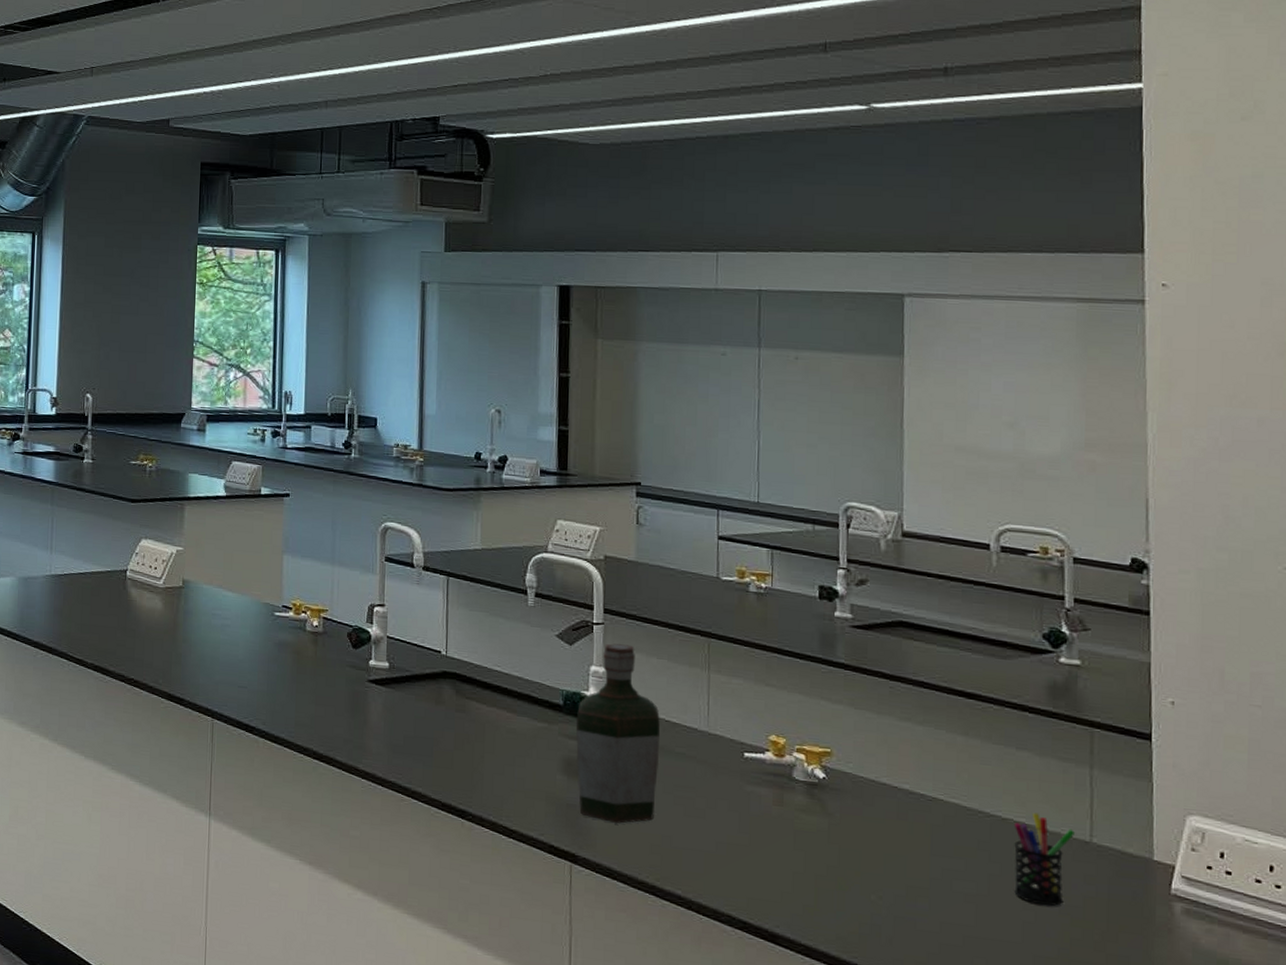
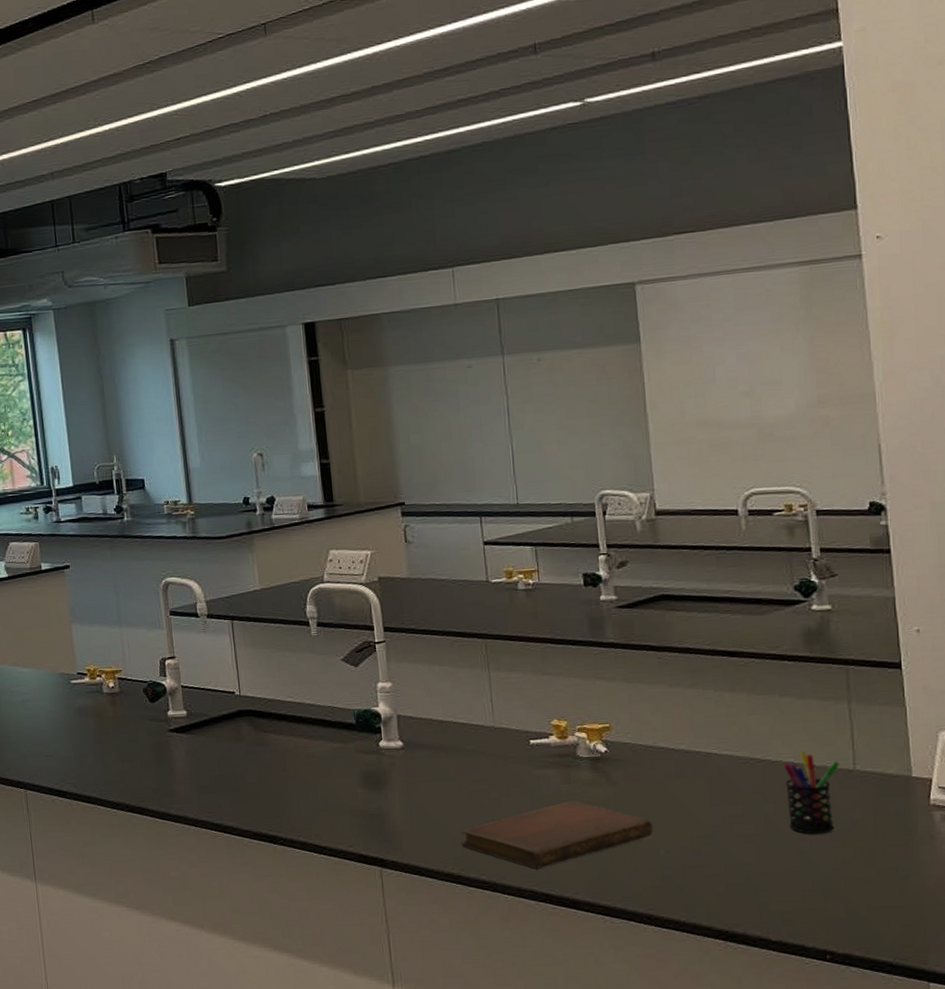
bottle: present [576,643,660,824] -> none [369,657,453,825]
notebook: none [659,824,866,892] -> present [461,800,653,869]

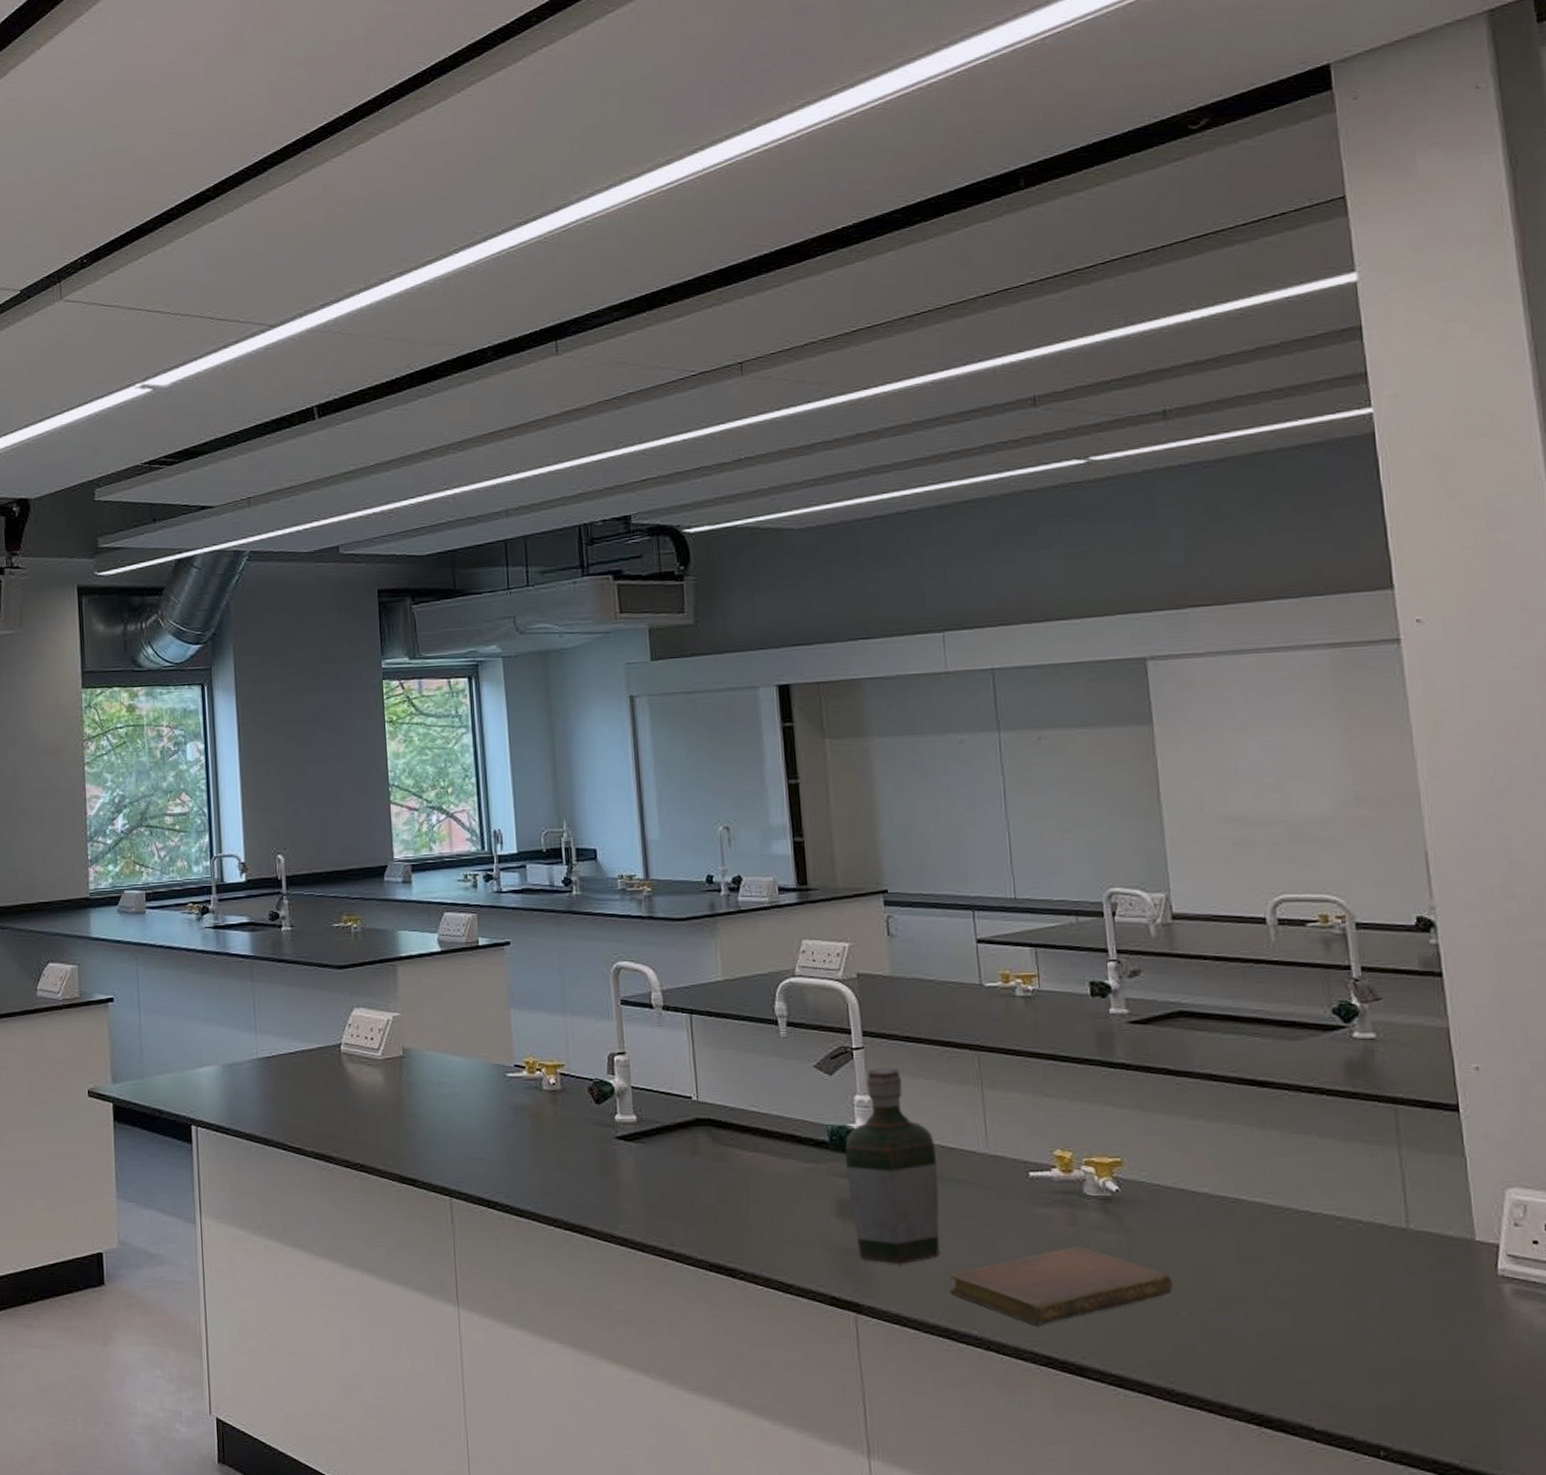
bottle: none [369,657,453,825] -> present [844,1068,940,1264]
pen holder: present [783,751,839,834] -> none [1324,1203,1389,1303]

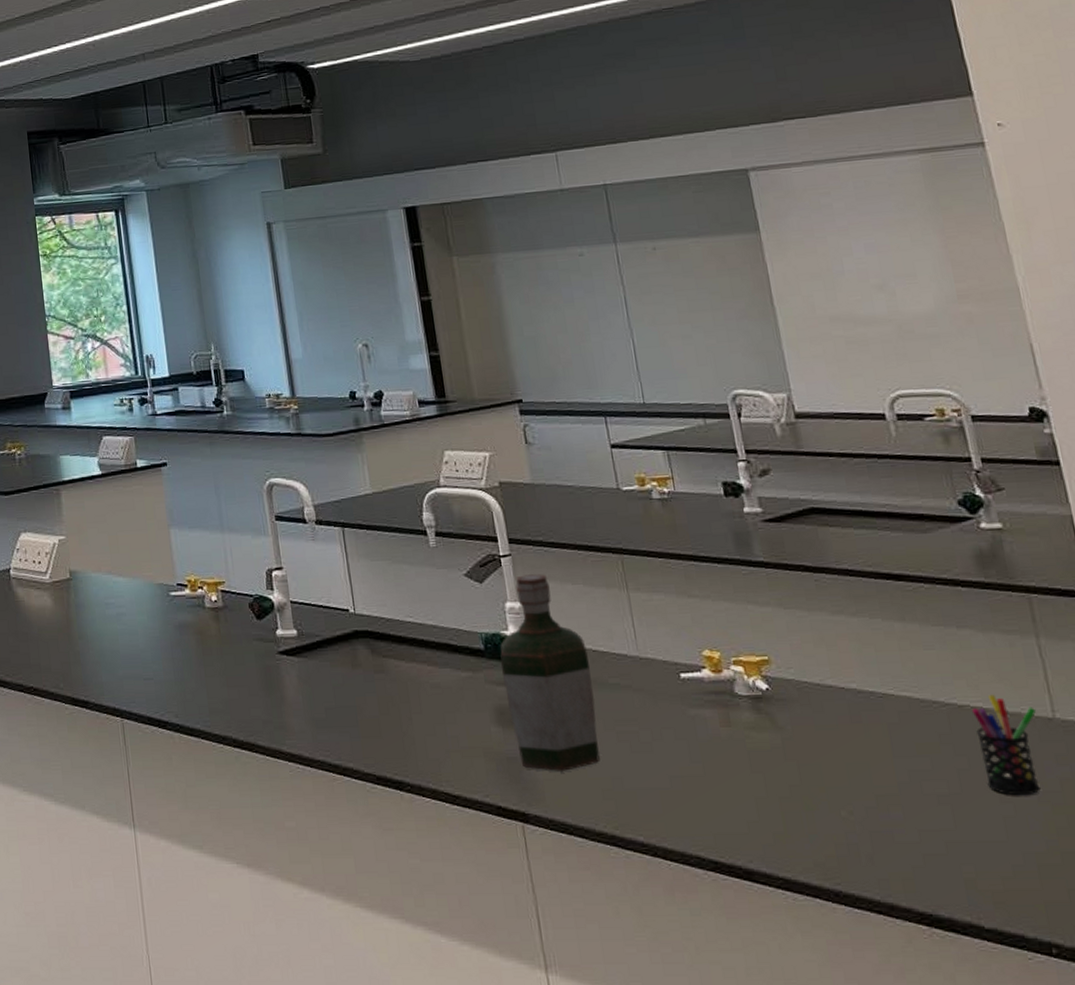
notebook: present [949,1246,1173,1325] -> none [612,746,831,829]
pen holder: none [1324,1203,1389,1303] -> present [971,694,1040,796]

